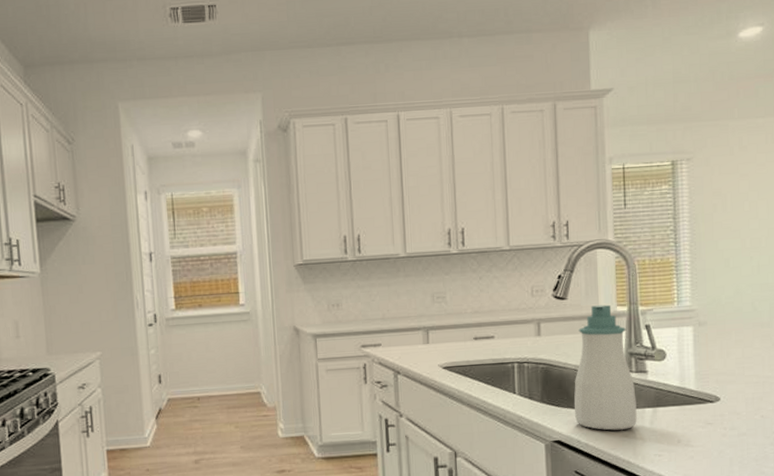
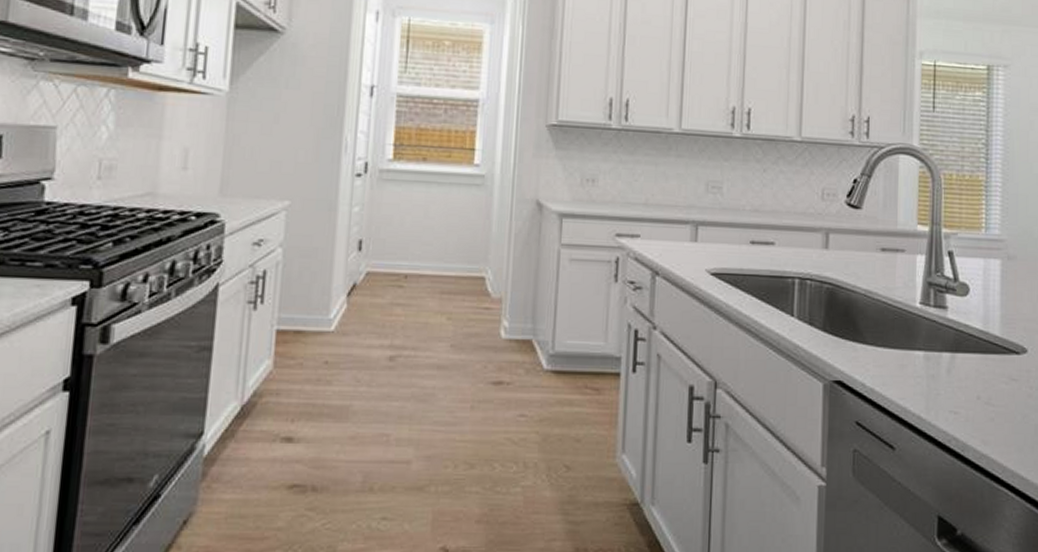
soap bottle: present [574,304,637,431] -> none [861,220,933,376]

